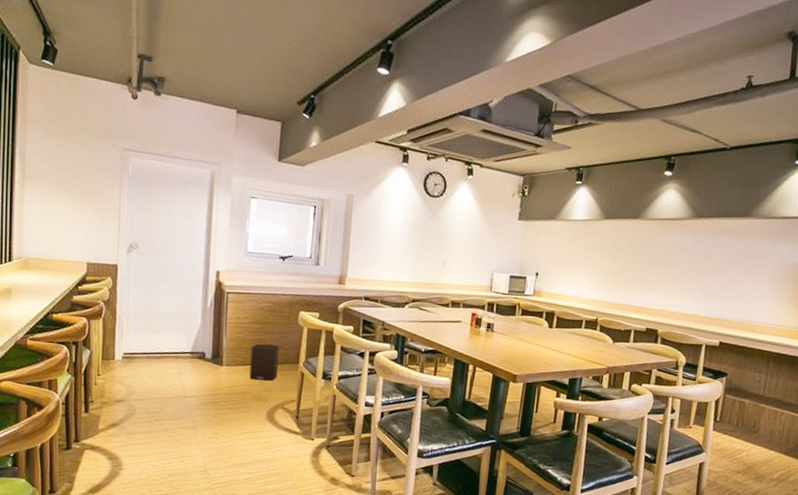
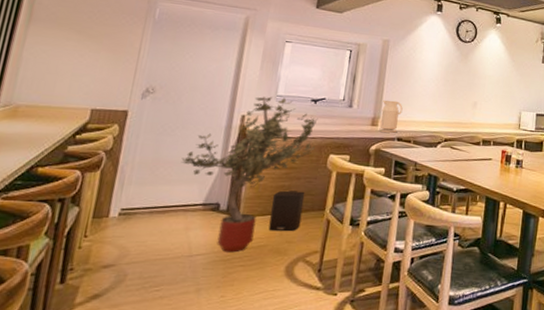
potted tree: none [168,253,287,397] -> present [181,96,318,253]
water jug: none [346,258,369,292] -> present [379,100,403,133]

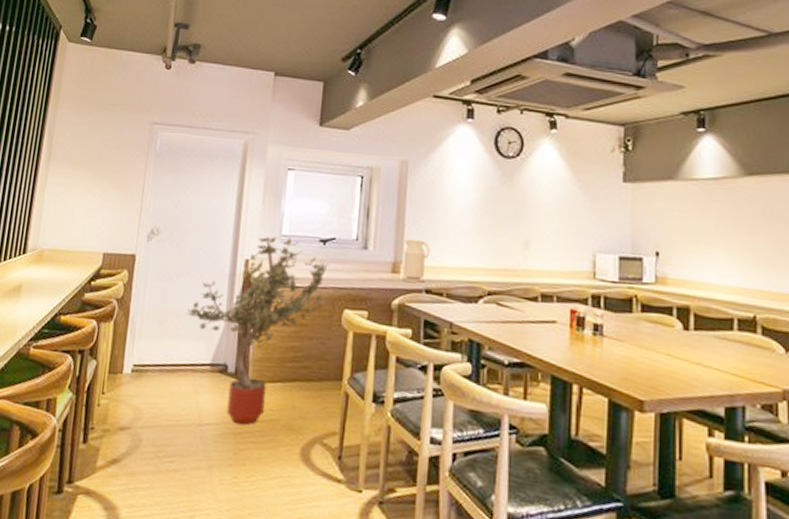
pedal bin: present [268,190,305,231] -> none [280,353,319,404]

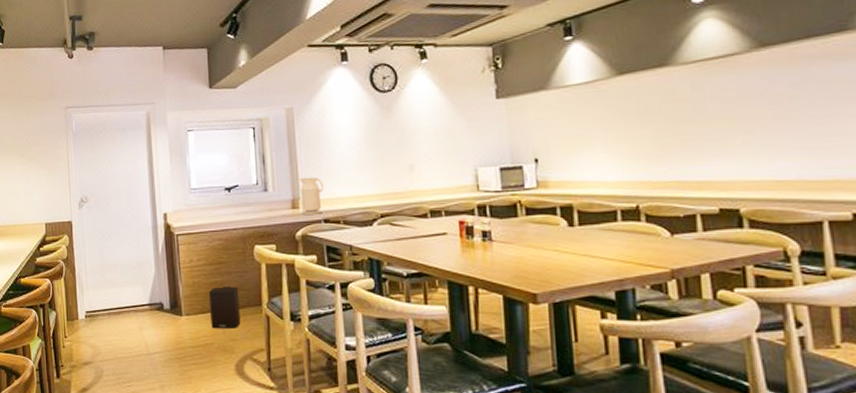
potted tree: present [187,236,329,425] -> none [122,190,239,351]
pedal bin: none [280,353,319,404] -> present [209,286,241,328]

